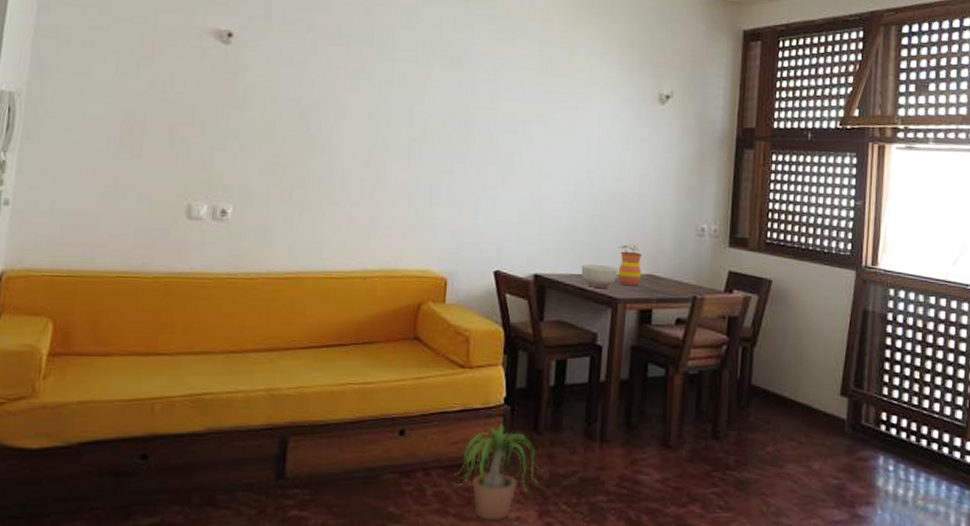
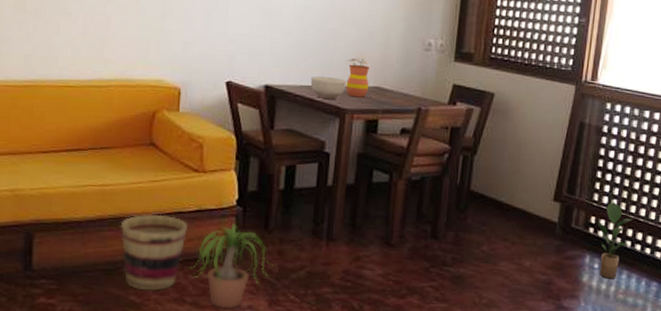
basket: none [380,414,452,501] -> present [120,214,187,291]
potted plant: none [887,396,927,483] -> present [596,202,633,279]

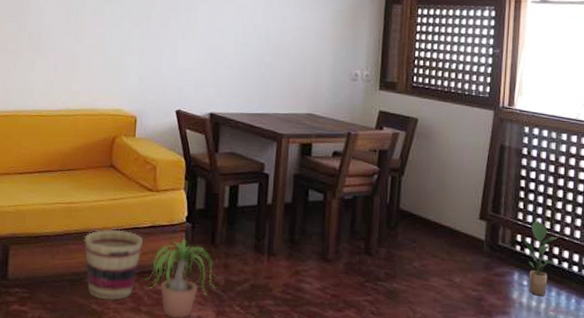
bowl: present [310,76,346,100] -> none [250,105,282,126]
flowerpot: present [346,54,372,98] -> none [281,84,305,124]

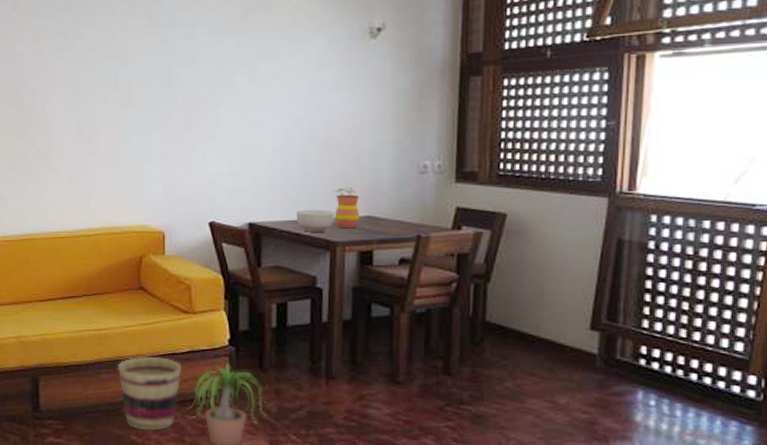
bowl: none [250,105,282,126] -> present [296,210,334,233]
flowerpot: none [281,84,305,124] -> present [333,183,361,229]
potted plant: present [522,221,558,296] -> none [648,329,698,418]

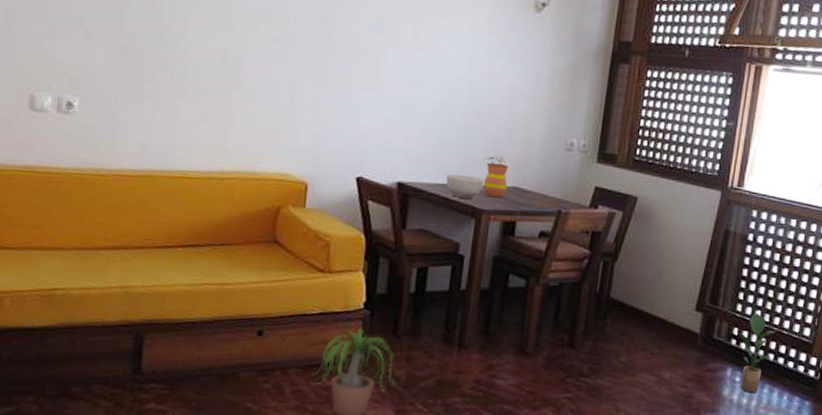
basket: present [117,356,181,431] -> none [238,316,311,398]
potted plant: none [648,329,698,418] -> present [739,313,777,393]

